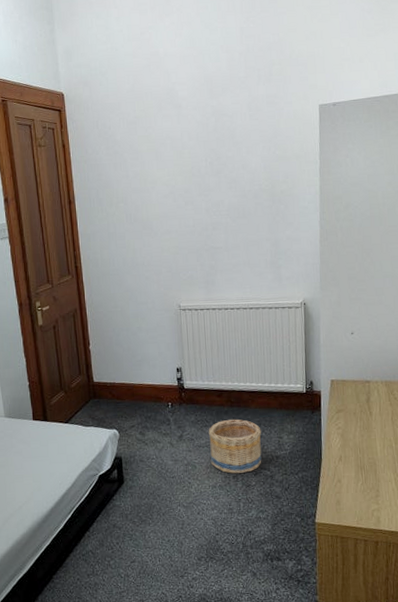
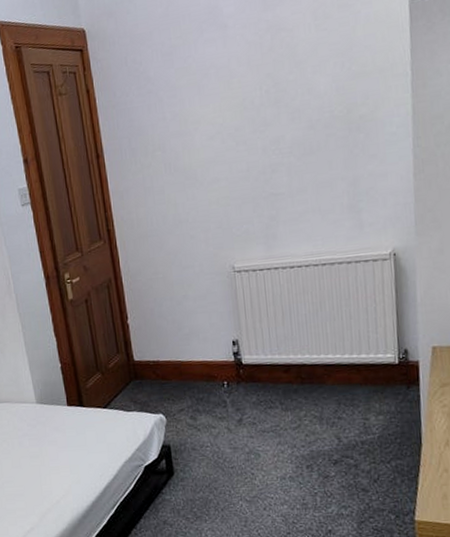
basket: present [208,419,262,474] -> none [273,398,343,463]

